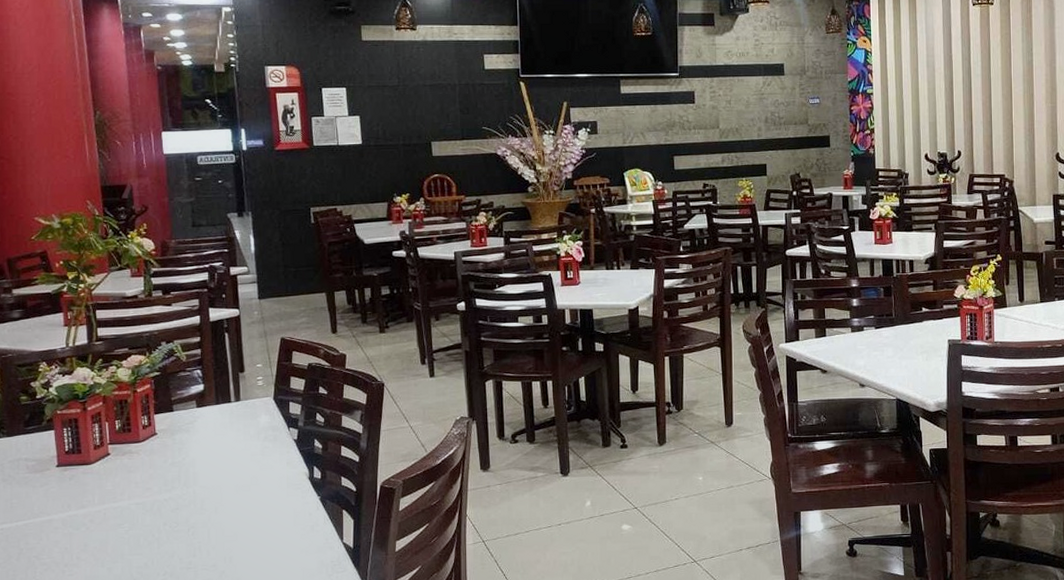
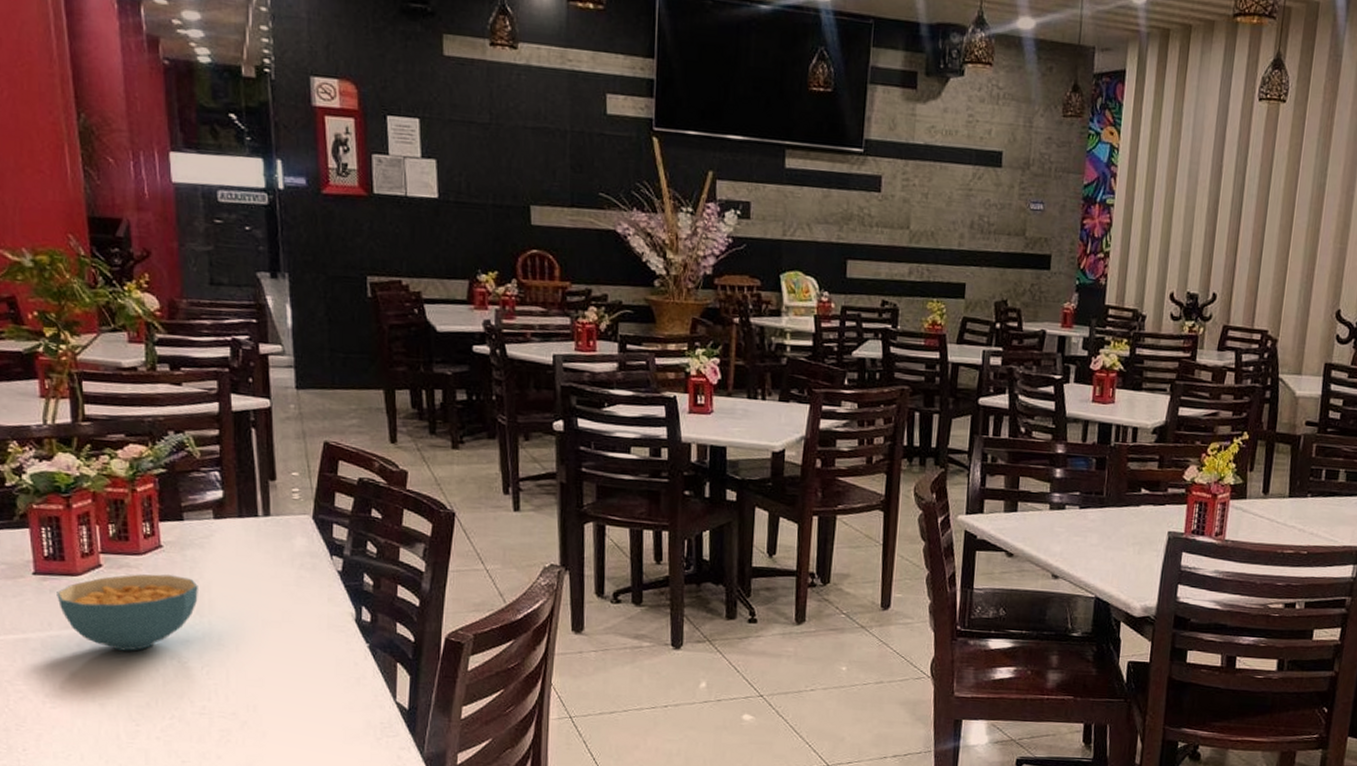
cereal bowl: none [75,456,185,522] -> present [57,574,198,651]

